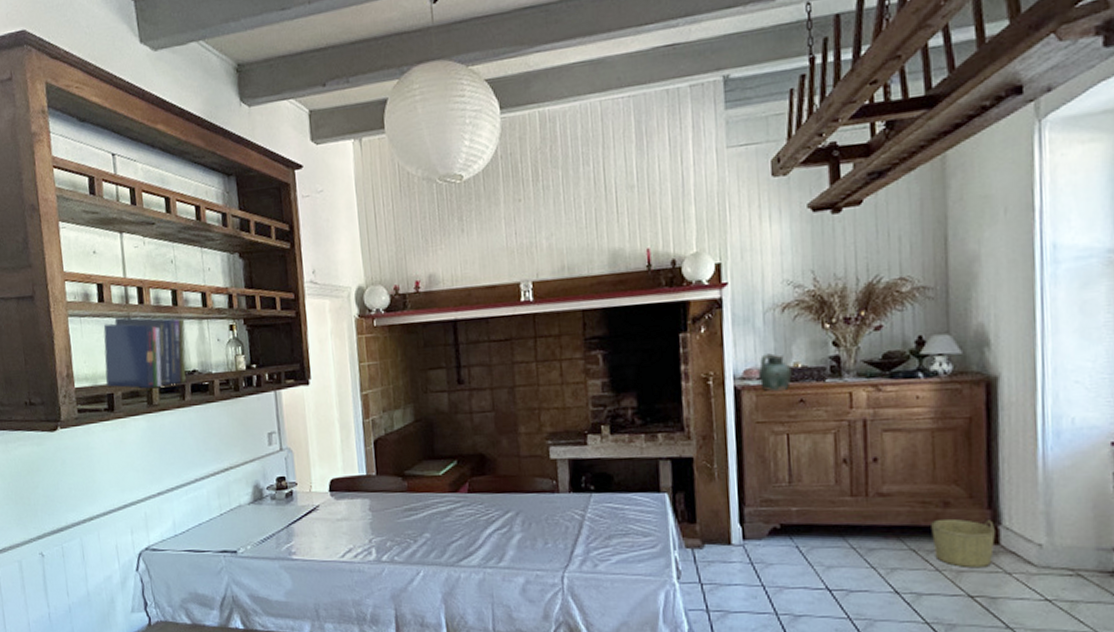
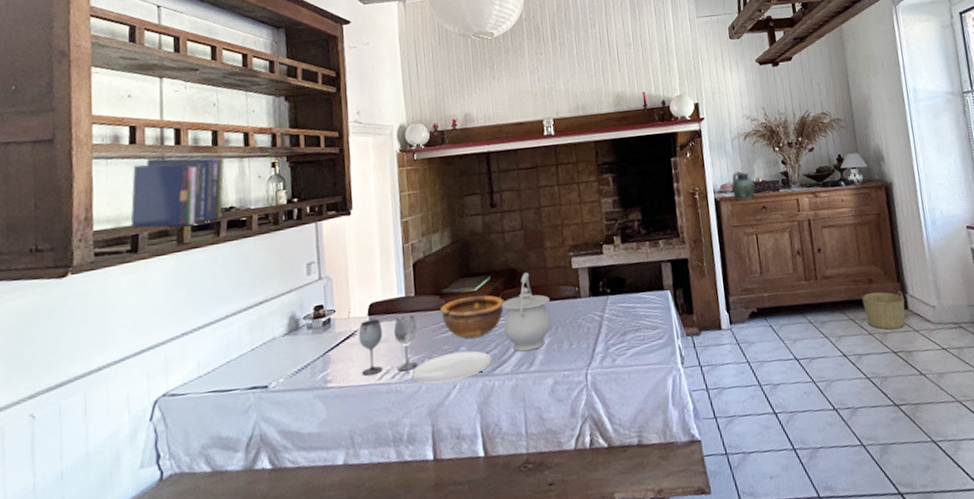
wineglass: none [320,494,380,552] -> present [358,314,418,376]
plate: none [374,538,458,568] -> present [411,350,492,385]
bowl: none [402,480,472,526] -> present [439,295,505,339]
teapot: none [469,459,525,545] -> present [502,272,552,352]

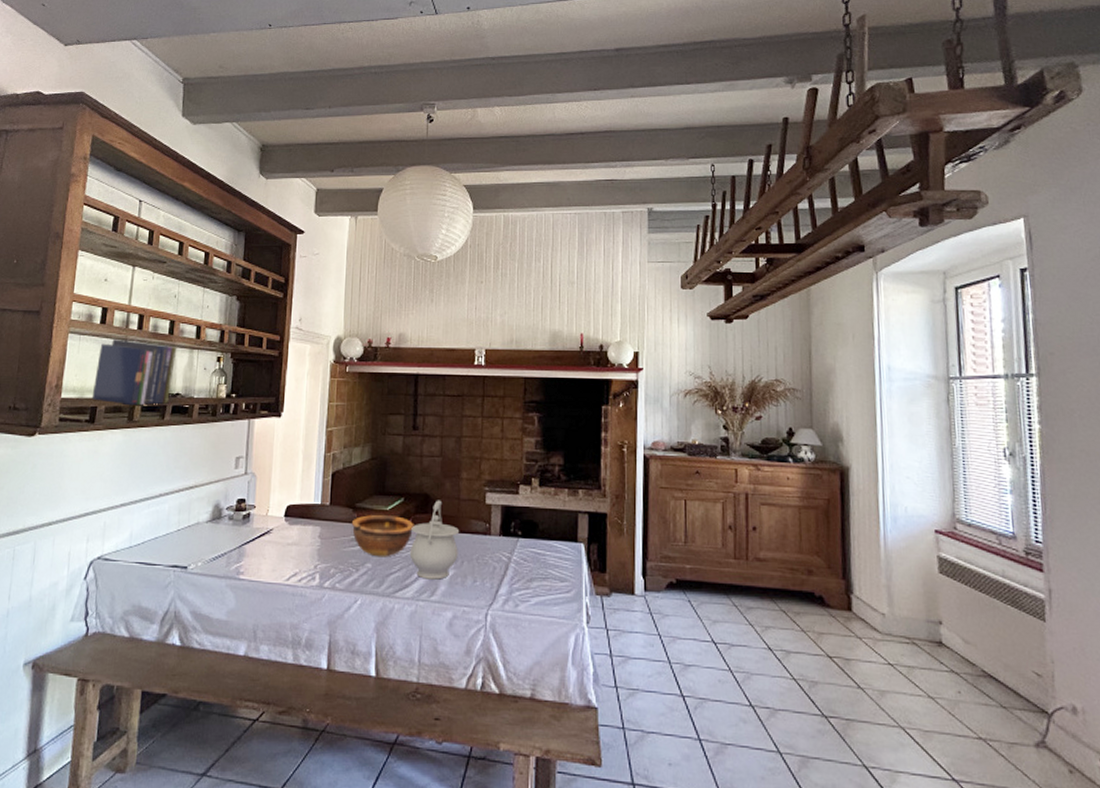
wineglass: present [358,314,418,376] -> none [272,521,329,577]
plate: present [411,350,492,385] -> none [317,568,395,596]
ceramic jug: present [731,171,756,202] -> none [663,430,691,463]
basket: present [862,290,905,330] -> none [798,585,848,632]

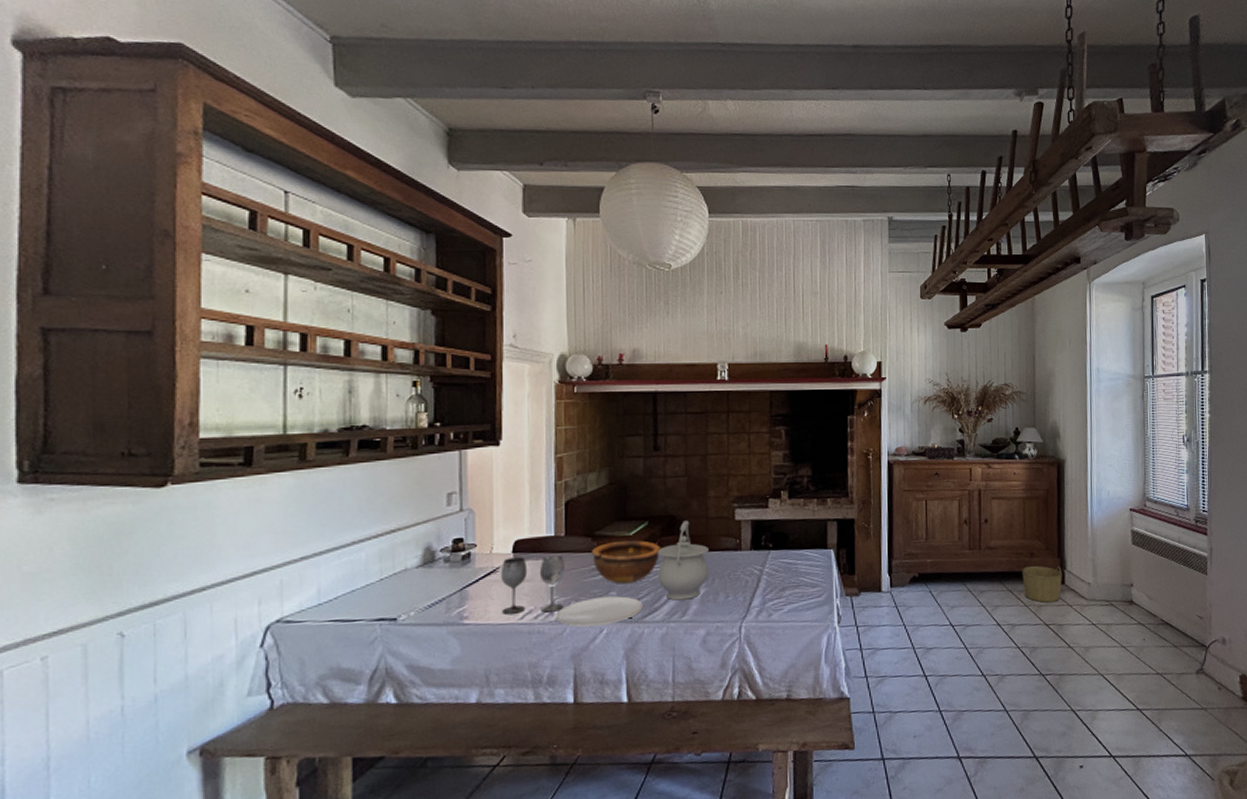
books: present [91,338,177,406] -> none [244,363,358,443]
wineglass: none [272,521,329,577] -> present [500,555,566,614]
plate: none [317,568,395,596] -> present [556,596,643,628]
basket: none [798,585,848,632] -> present [1022,565,1062,603]

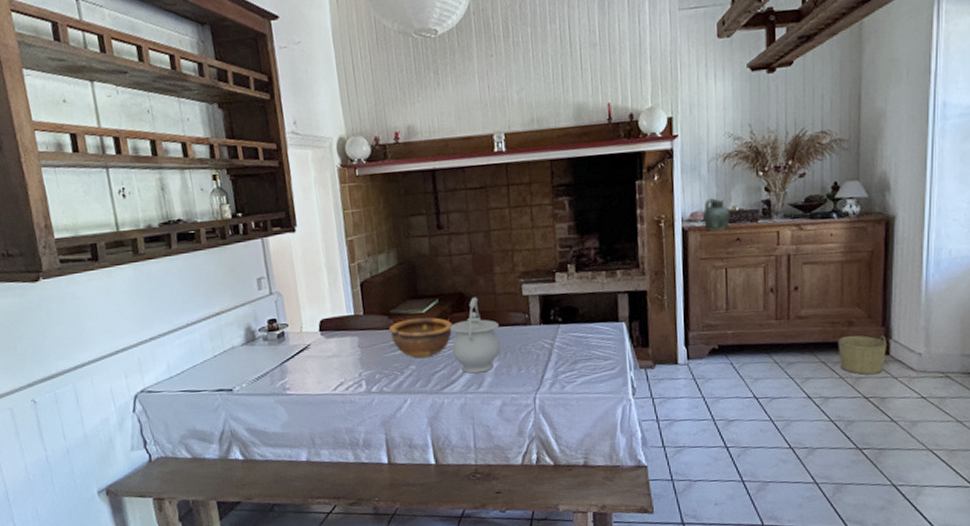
wineglass: present [500,555,566,614] -> none [311,332,370,386]
plate: present [556,596,643,628] -> none [364,369,441,398]
ceramic jug: none [906,436,930,467] -> present [702,198,731,232]

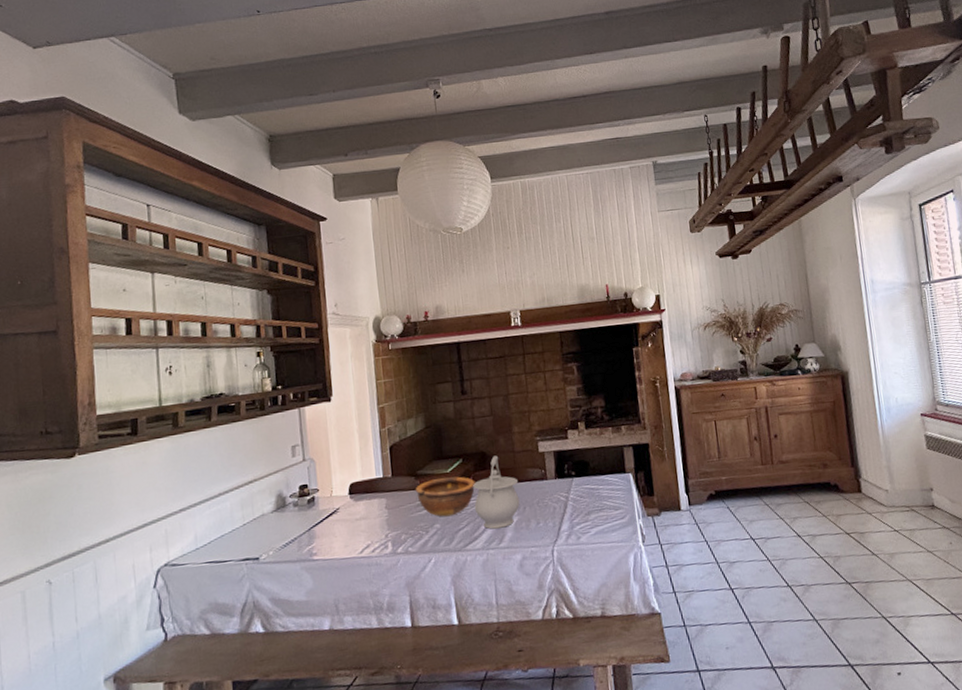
ceramic jug: present [702,198,731,232] -> none [691,360,715,390]
basket: present [838,335,887,375] -> none [816,475,859,513]

